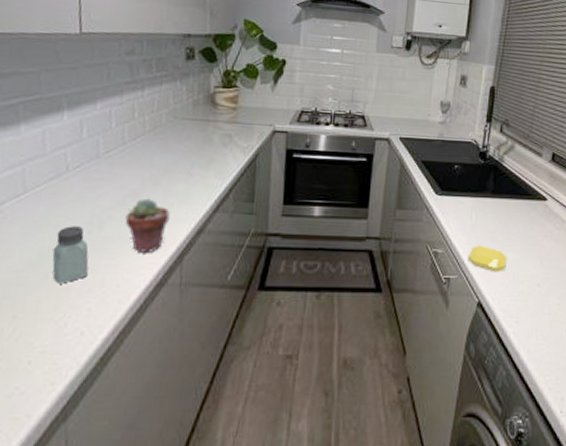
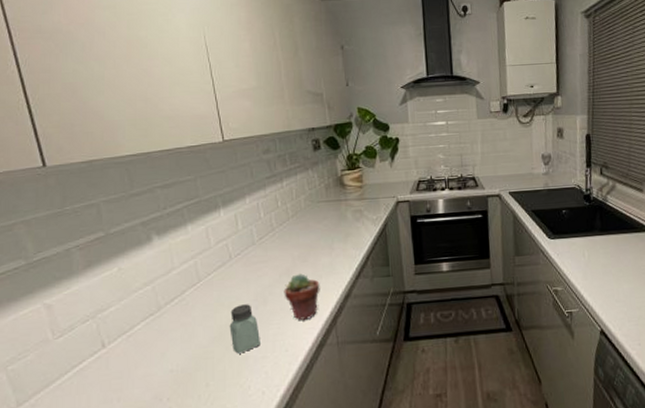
soap bar: present [467,244,508,273] -> none [585,279,623,302]

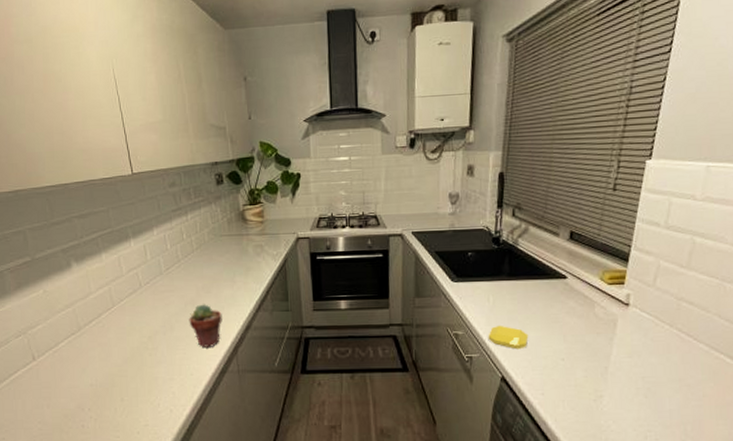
saltshaker: present [229,304,260,354] -> none [140,329,168,374]
soap bar: none [585,279,623,302] -> present [488,325,529,350]

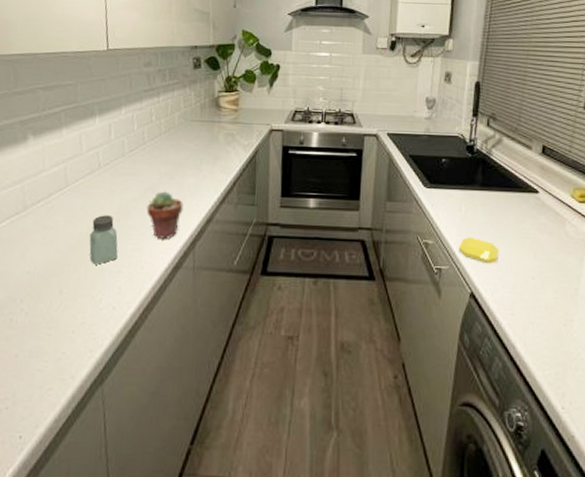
saltshaker: none [140,329,168,374] -> present [89,215,118,265]

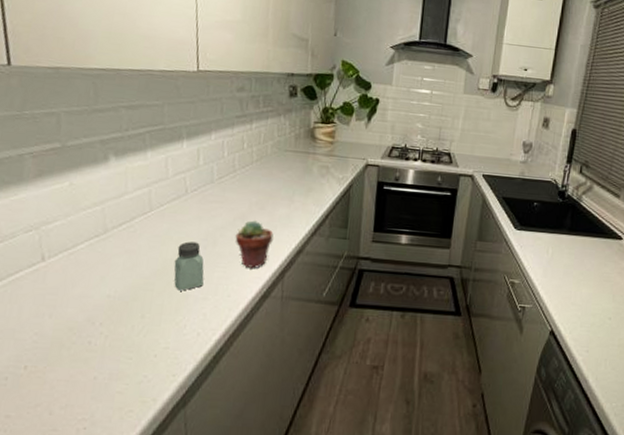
soap bar: present [458,236,500,264] -> none [542,277,581,305]

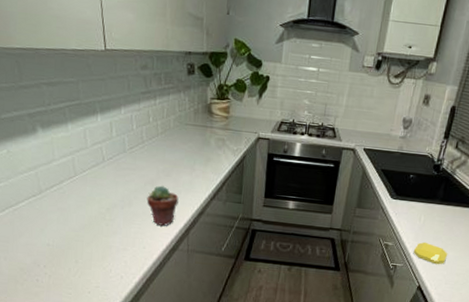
saltshaker: present [174,241,204,291] -> none [98,202,123,243]
soap bar: none [542,277,581,305] -> present [413,241,448,265]

